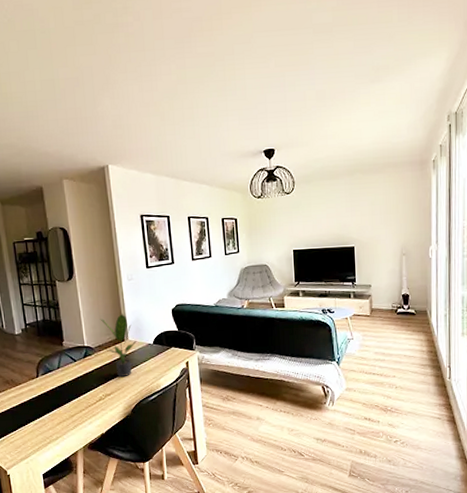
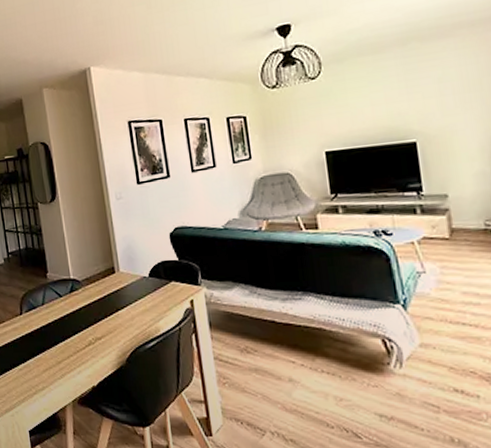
potted plant: present [100,313,137,378] -> none [86,239,129,318]

